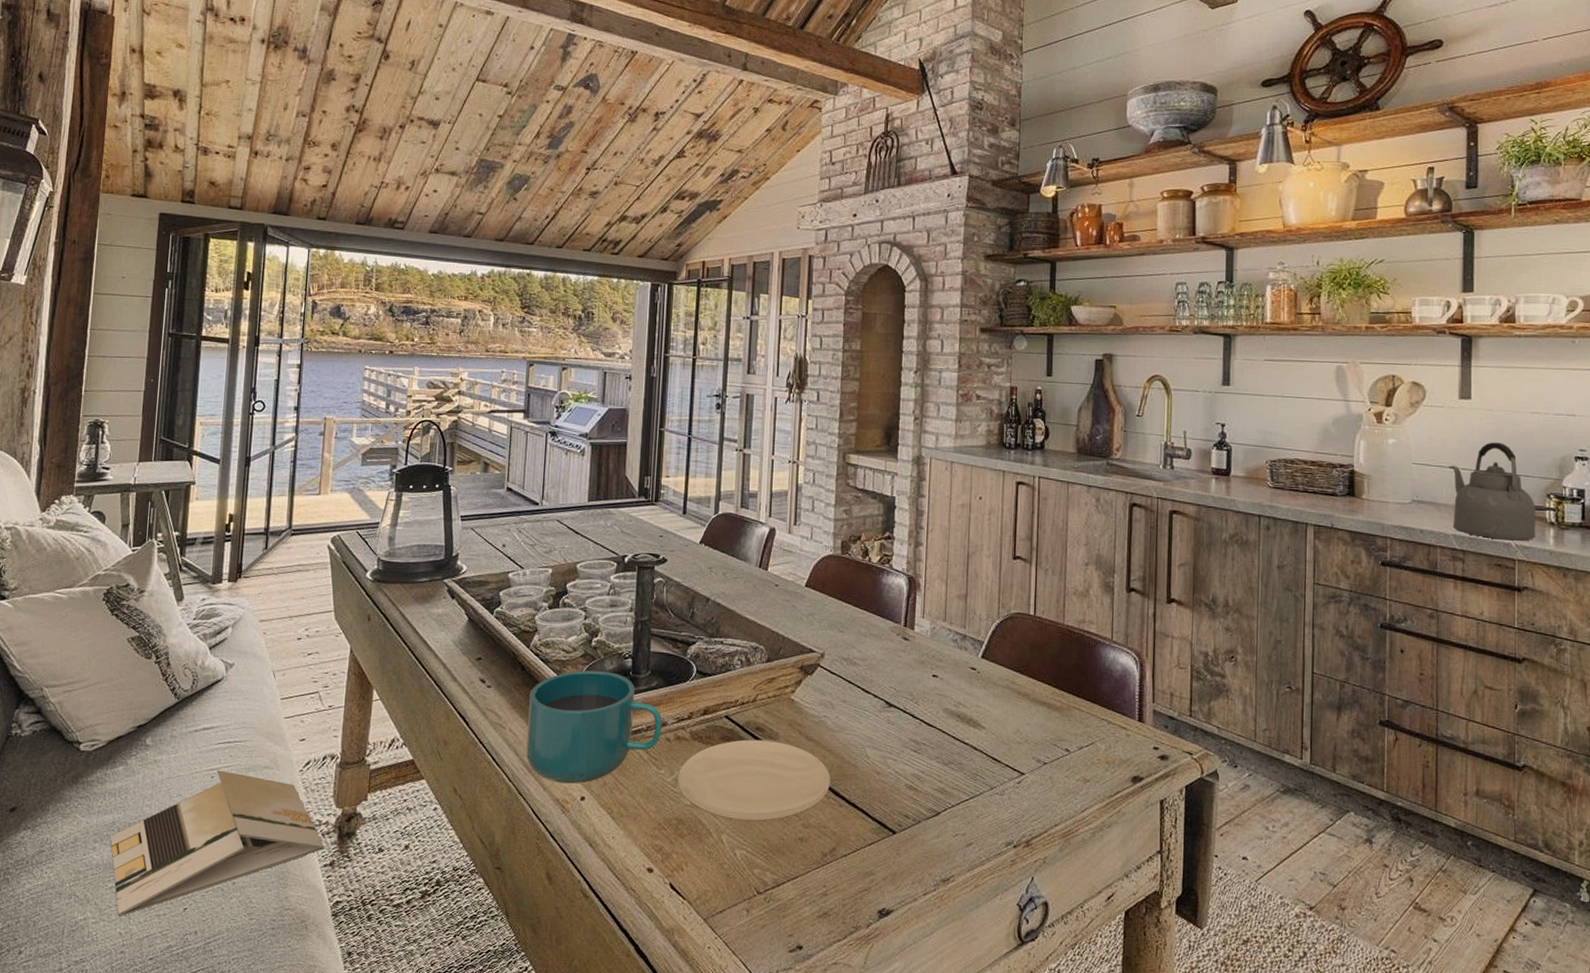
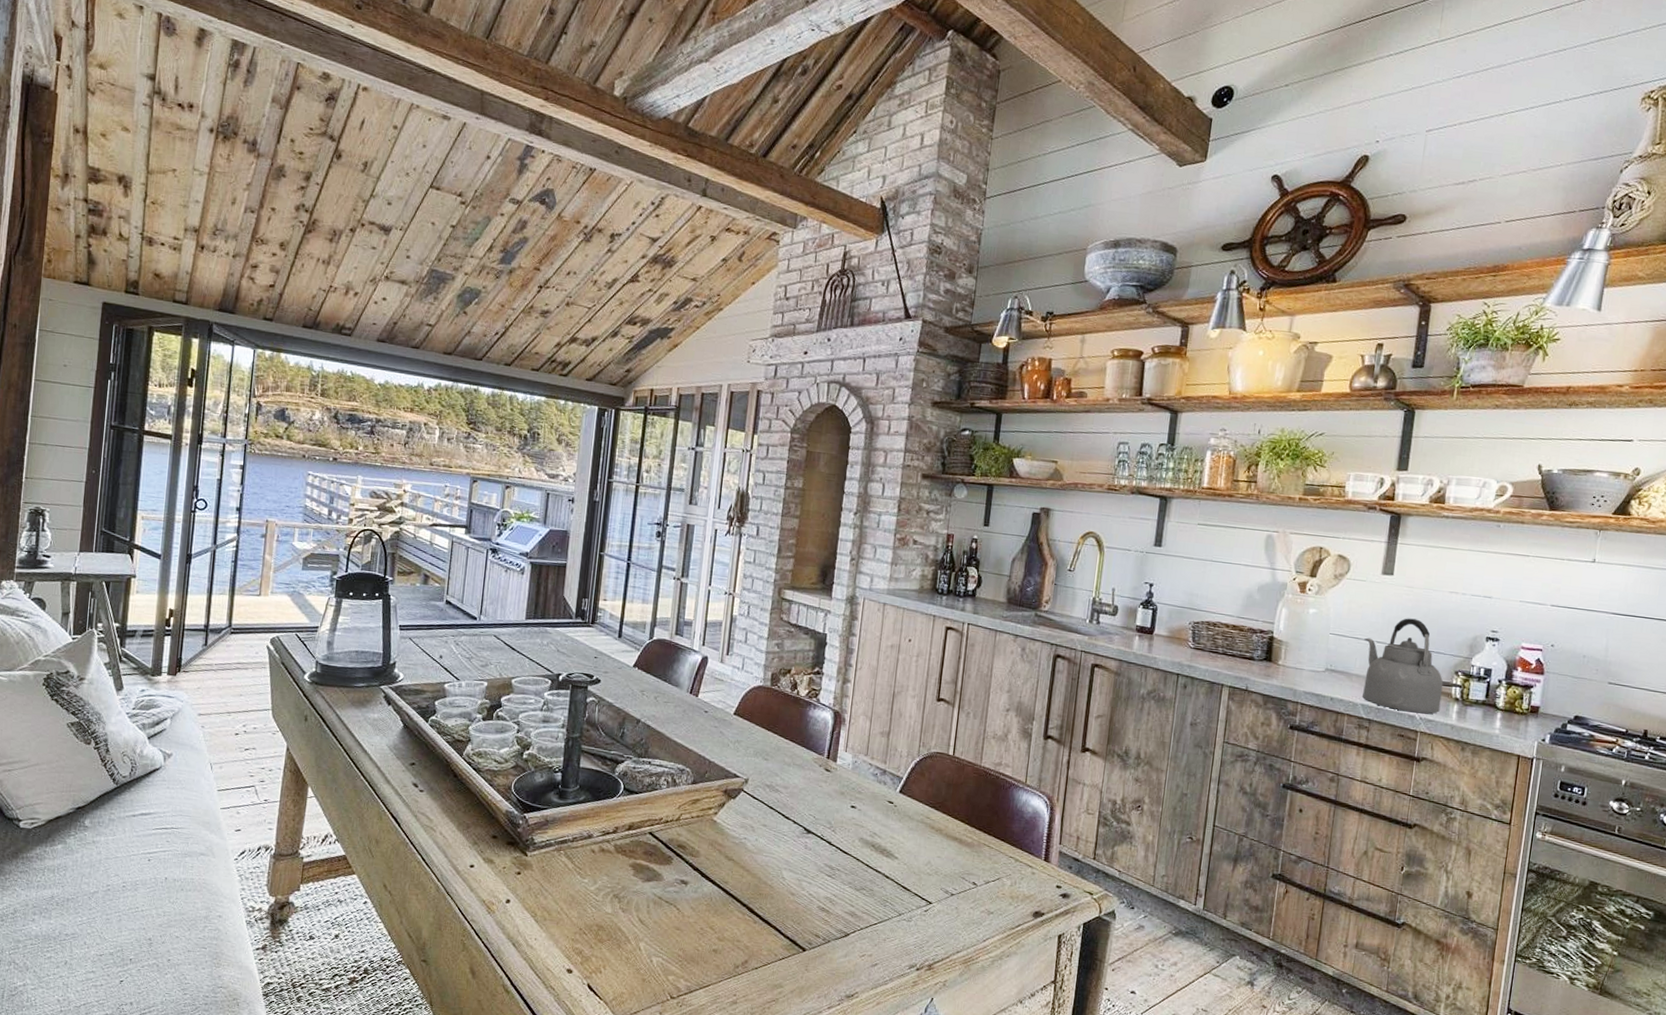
brochure: present [109,770,326,917] -> none [48,853,259,985]
cup: present [526,670,662,784] -> none [455,781,588,887]
plate: present [678,739,831,822] -> none [600,855,747,933]

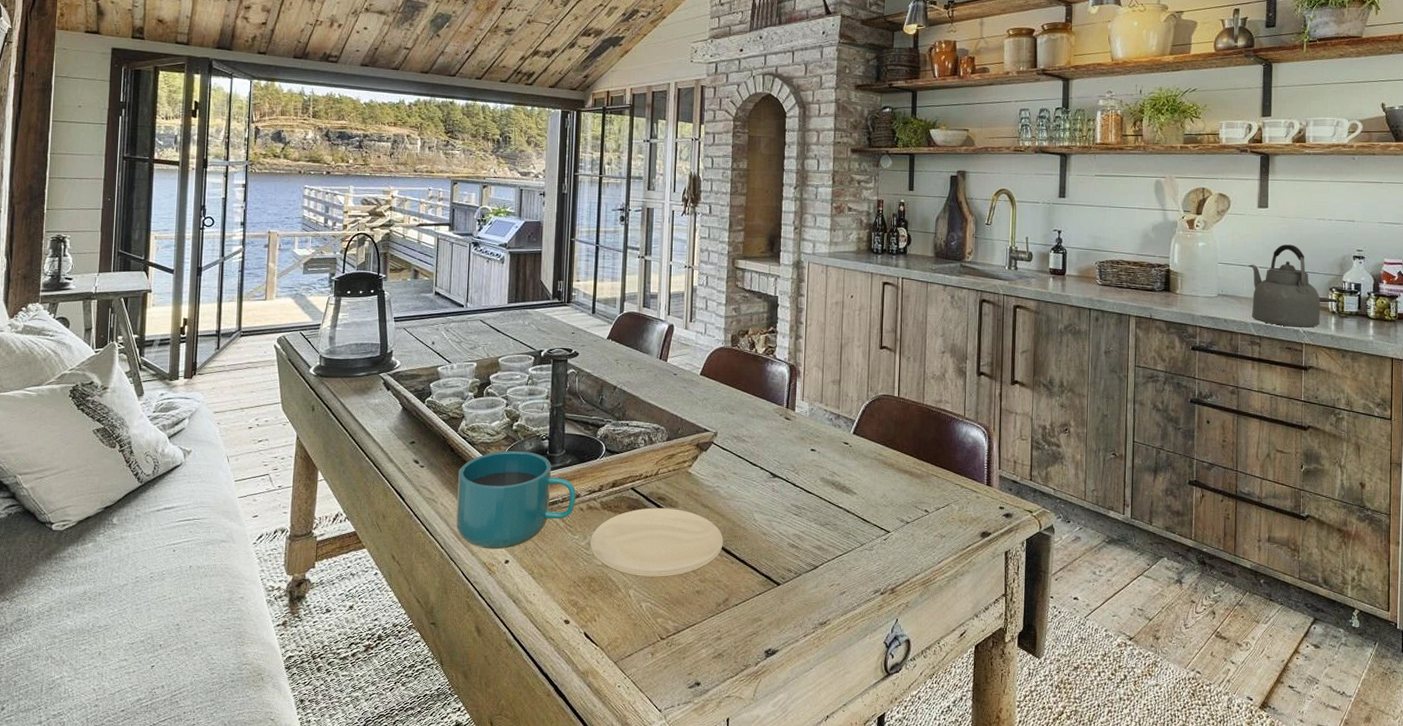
cup: none [455,781,588,887] -> present [456,450,576,549]
plate: none [600,855,747,933] -> present [590,508,723,578]

